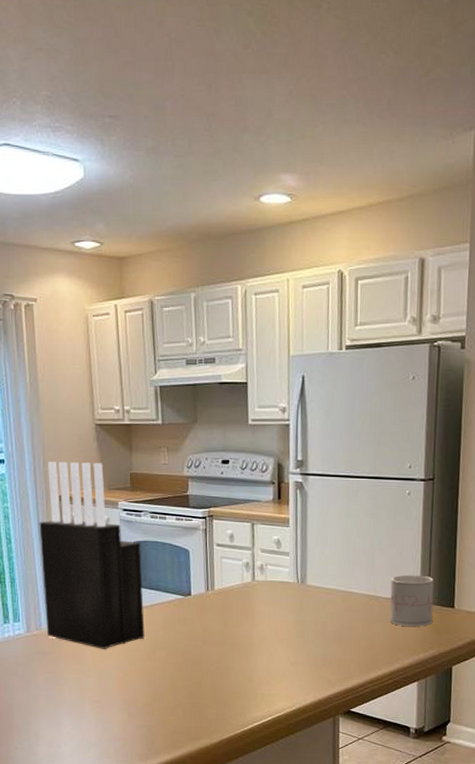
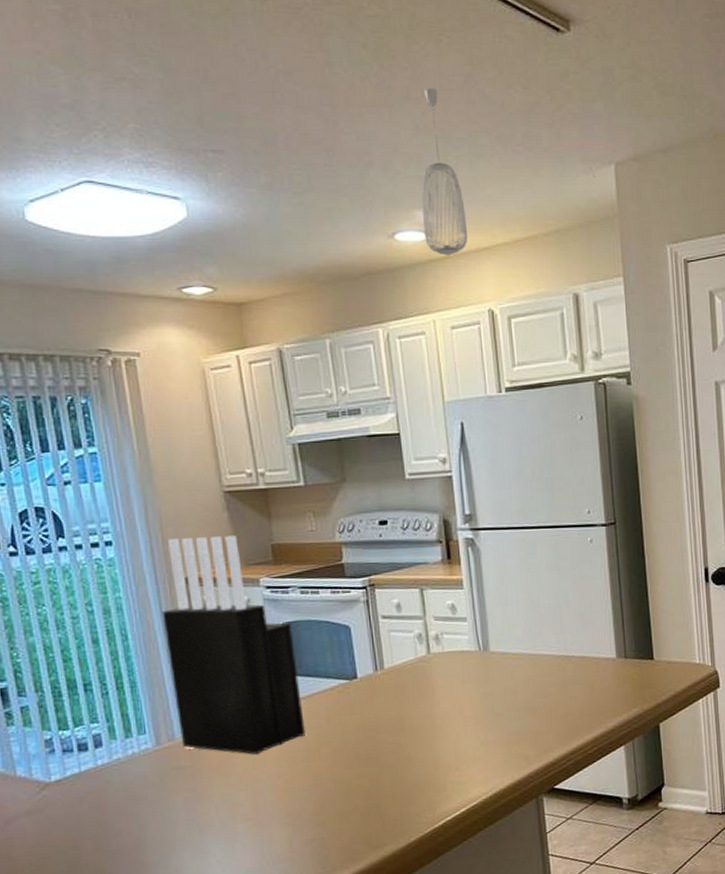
pendant light: none [287,54,327,218] -> present [421,88,468,255]
mug: present [390,574,434,627] -> none [582,627,632,686]

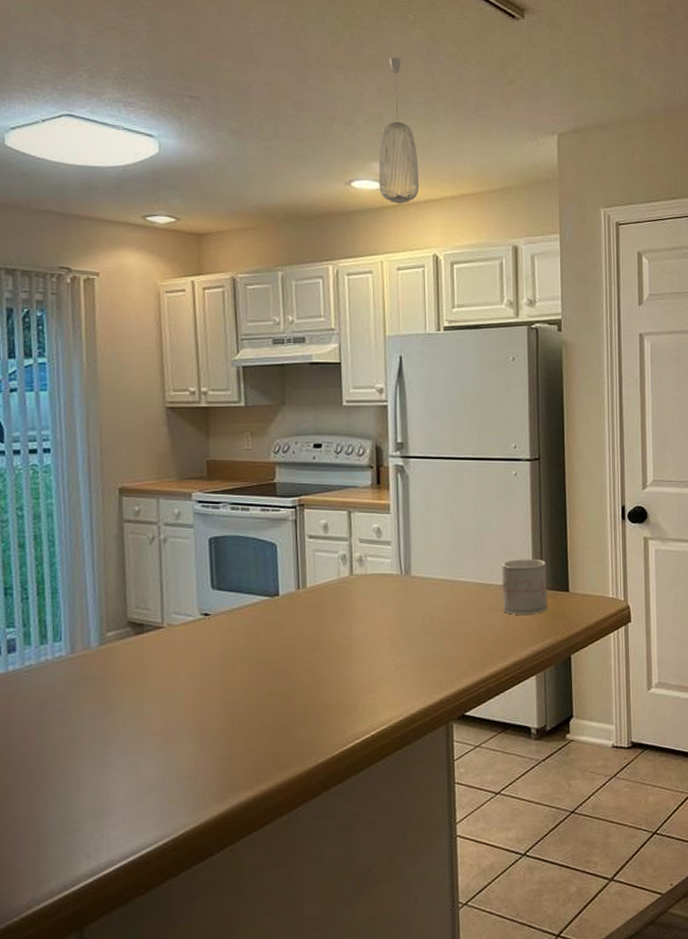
knife block: present [162,536,305,755] -> none [91,450,222,667]
mug: none [582,627,632,686] -> present [502,559,547,615]

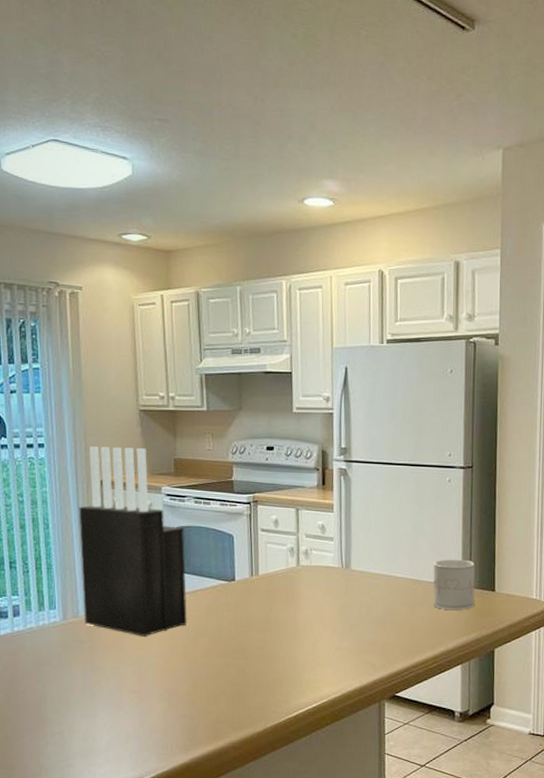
knife block: none [91,450,222,667] -> present [78,446,187,637]
pendant light: present [378,57,420,204] -> none [329,74,368,221]

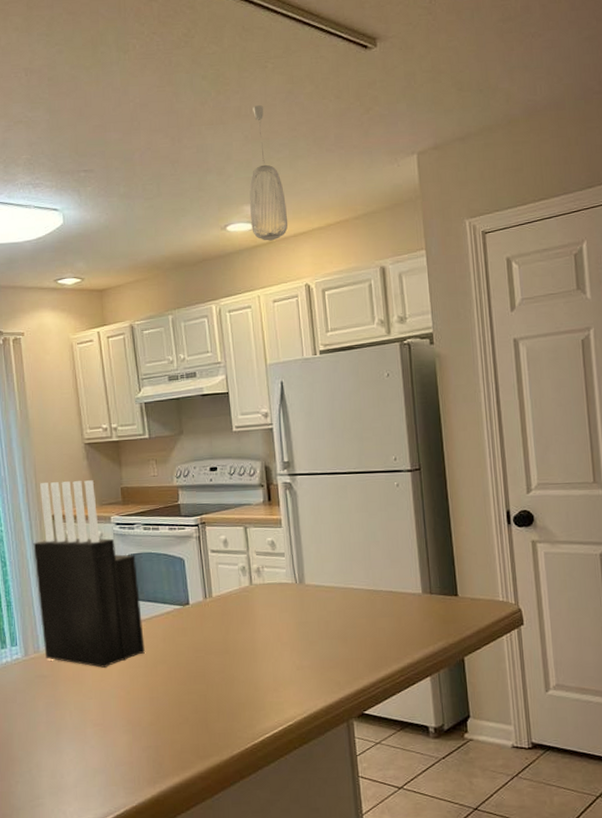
pendant light: none [329,74,368,221] -> present [249,105,288,241]
mug: present [433,559,475,610] -> none [390,565,438,619]

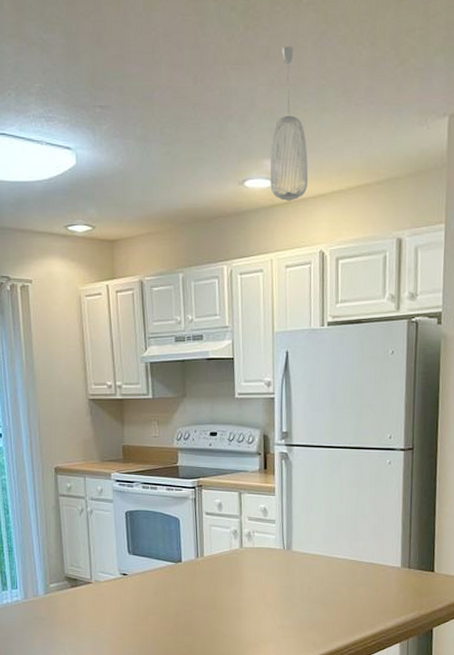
knife block: present [33,480,145,668] -> none [35,435,137,614]

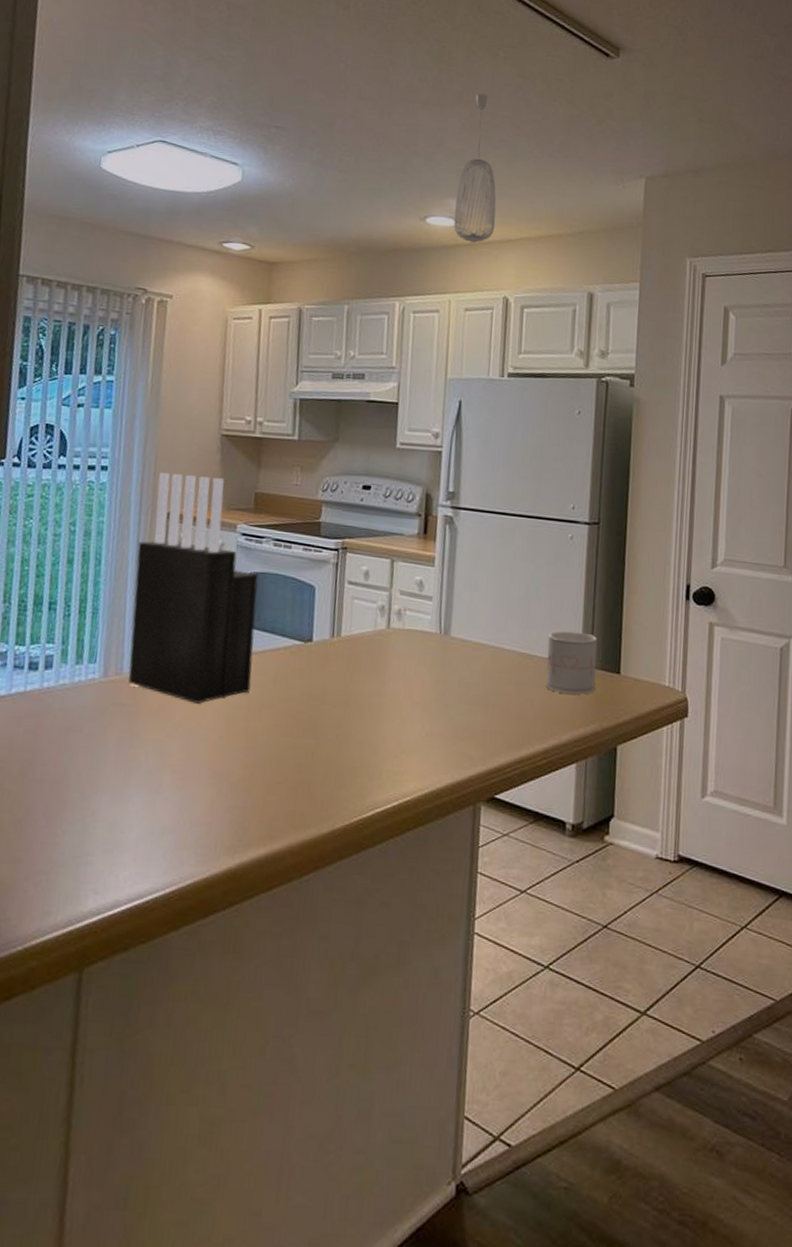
knife block: none [35,435,137,614] -> present [128,473,259,704]
mug: none [372,540,415,590] -> present [546,631,597,695]

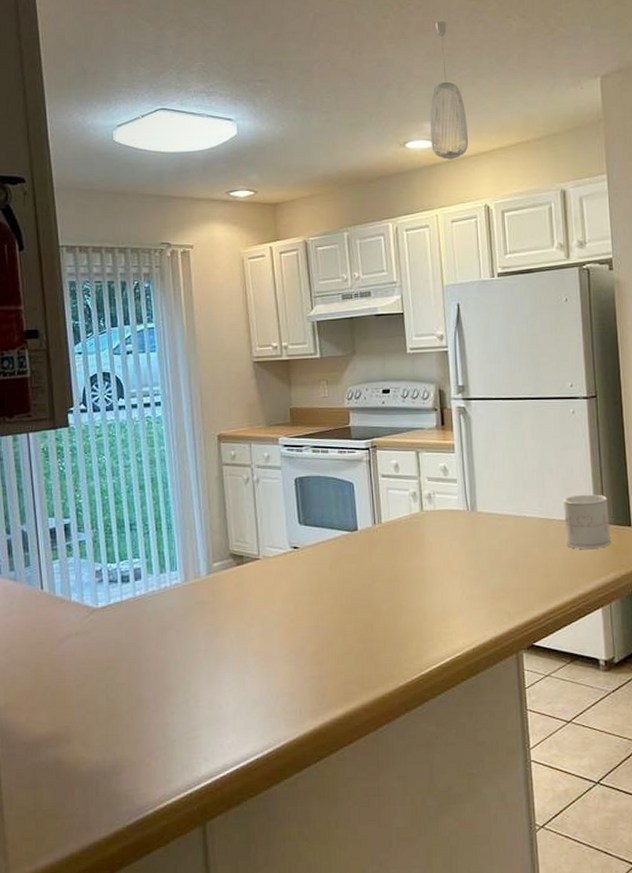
knife block: present [128,473,259,704] -> none [197,400,310,595]

